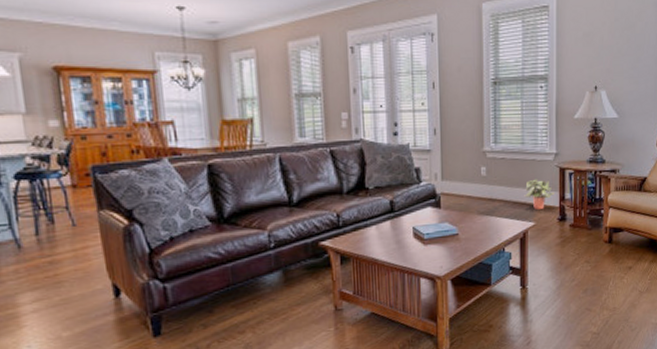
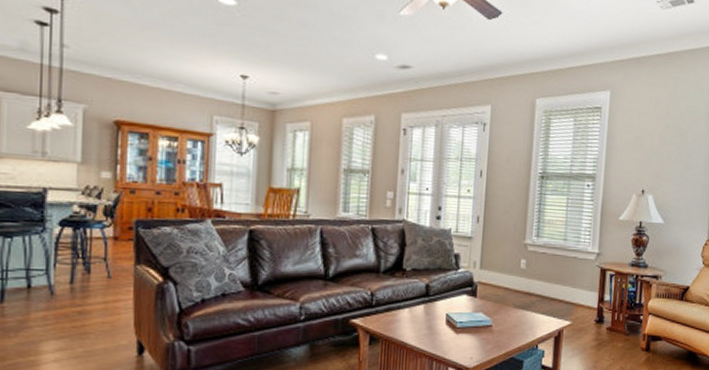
potted plant: present [524,179,554,209] -> none [562,277,594,308]

